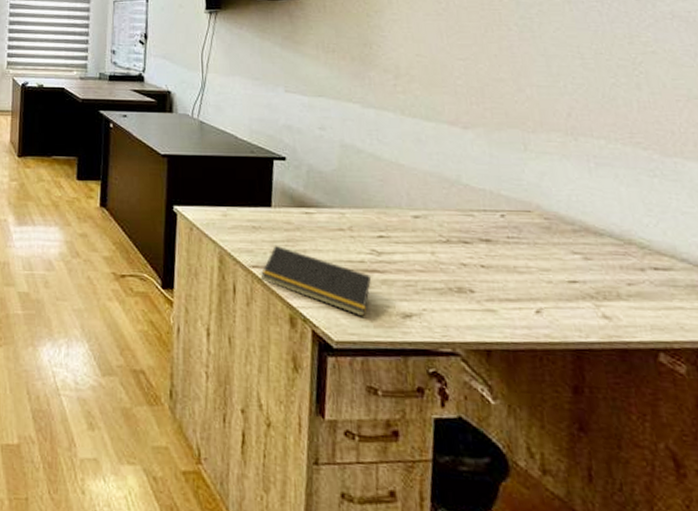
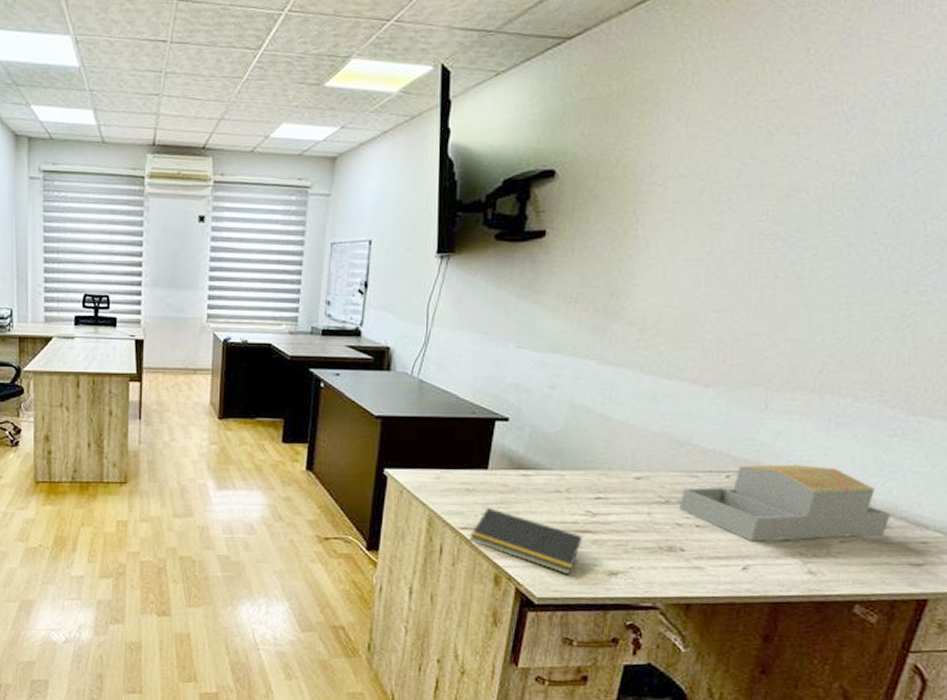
architectural model: none [460,204,672,283] -> present [678,464,891,541]

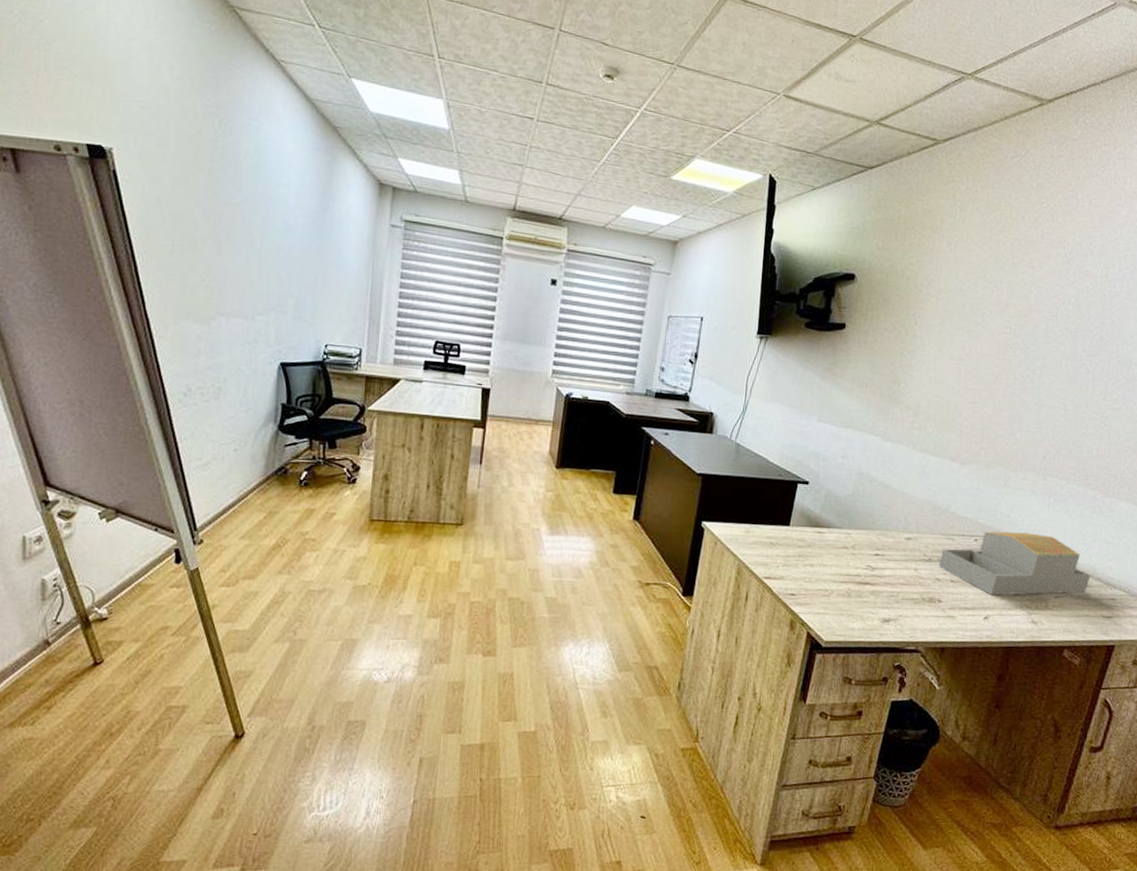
notepad: present [468,507,583,575] -> none [770,559,864,622]

